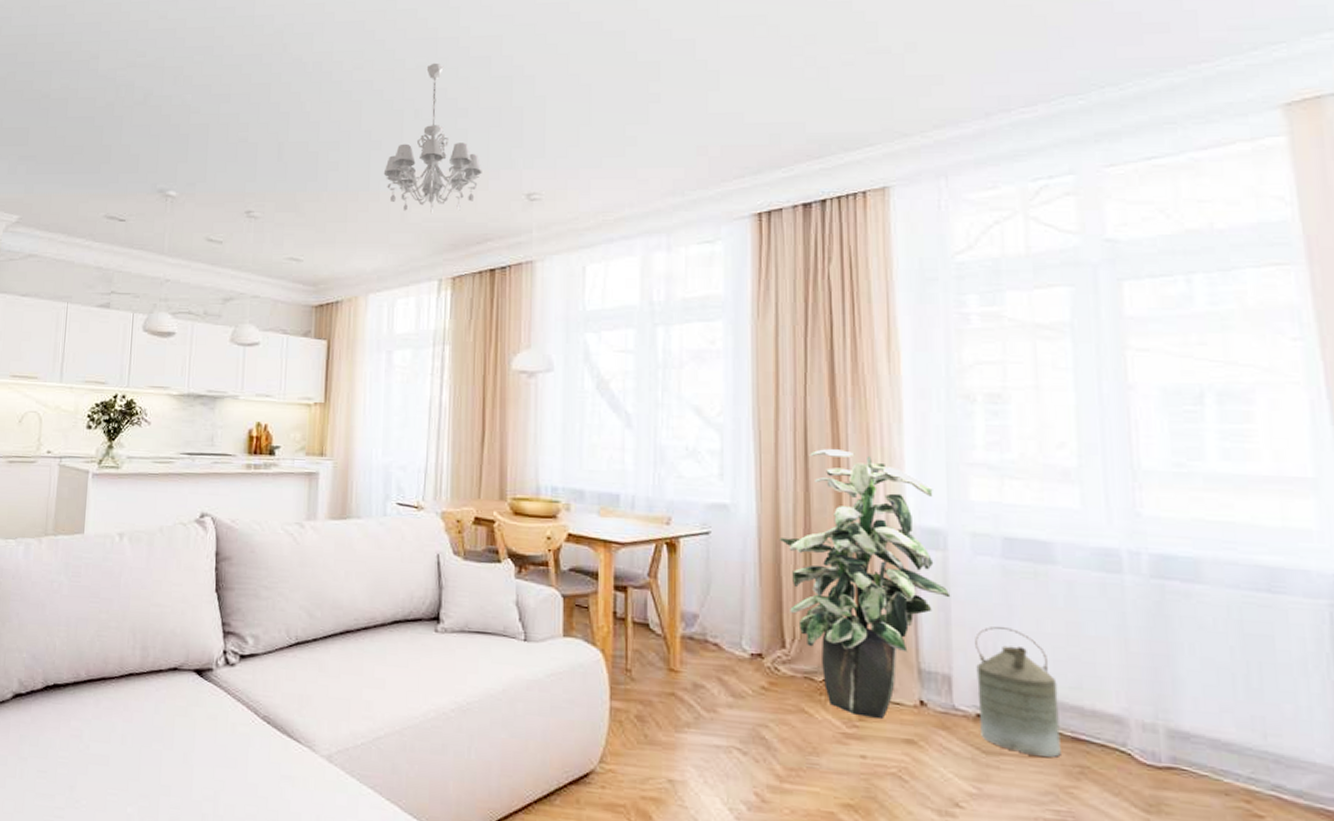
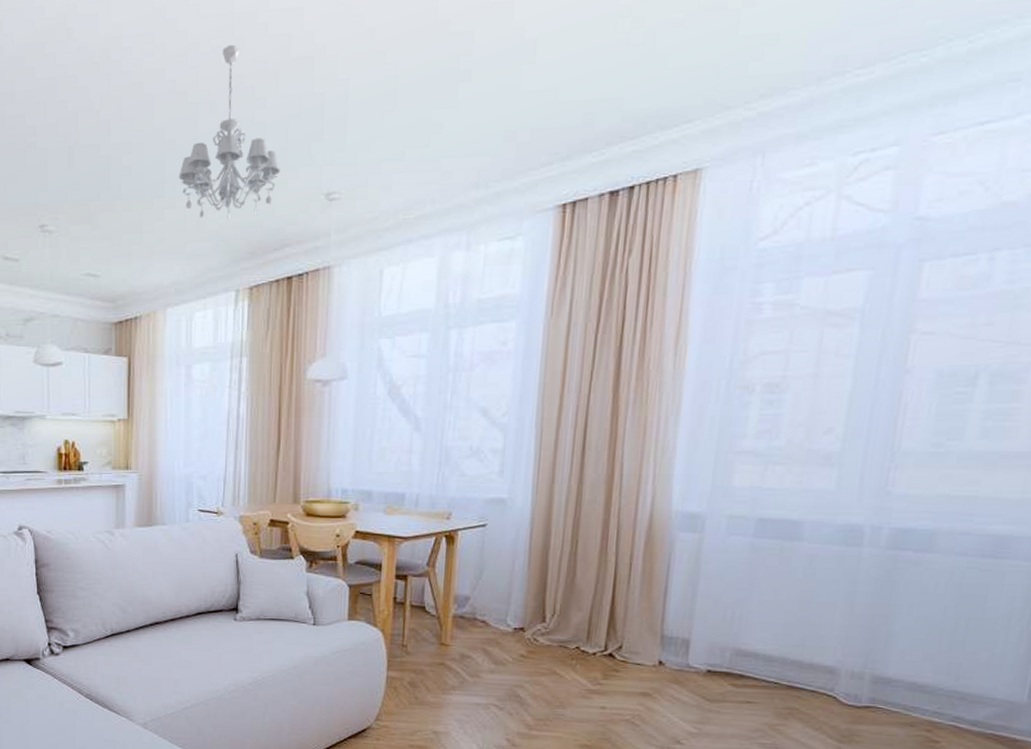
indoor plant: present [779,449,951,720] -> none [549,444,701,678]
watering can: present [975,627,1061,758] -> none [708,597,783,703]

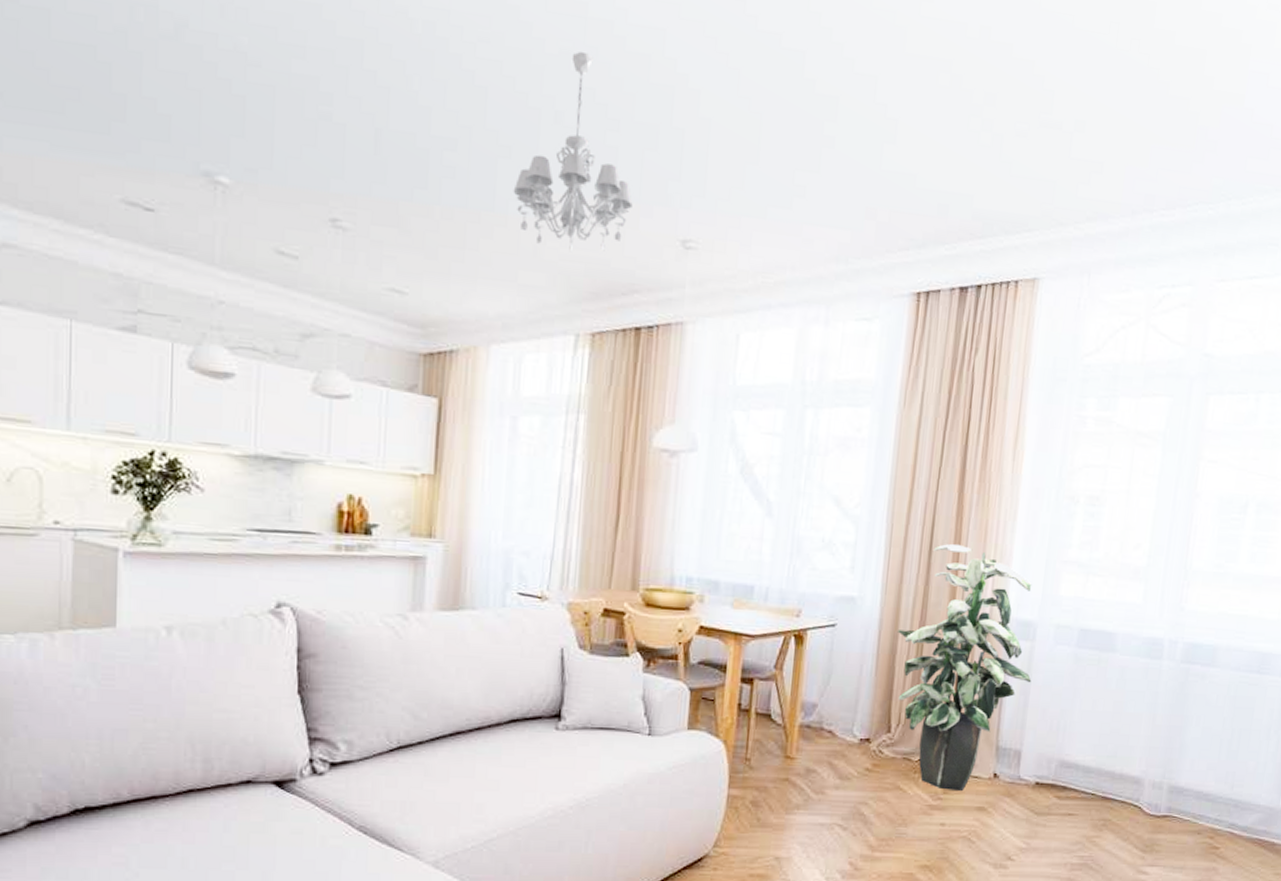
indoor plant: none [549,444,701,678] -> present [897,544,1032,792]

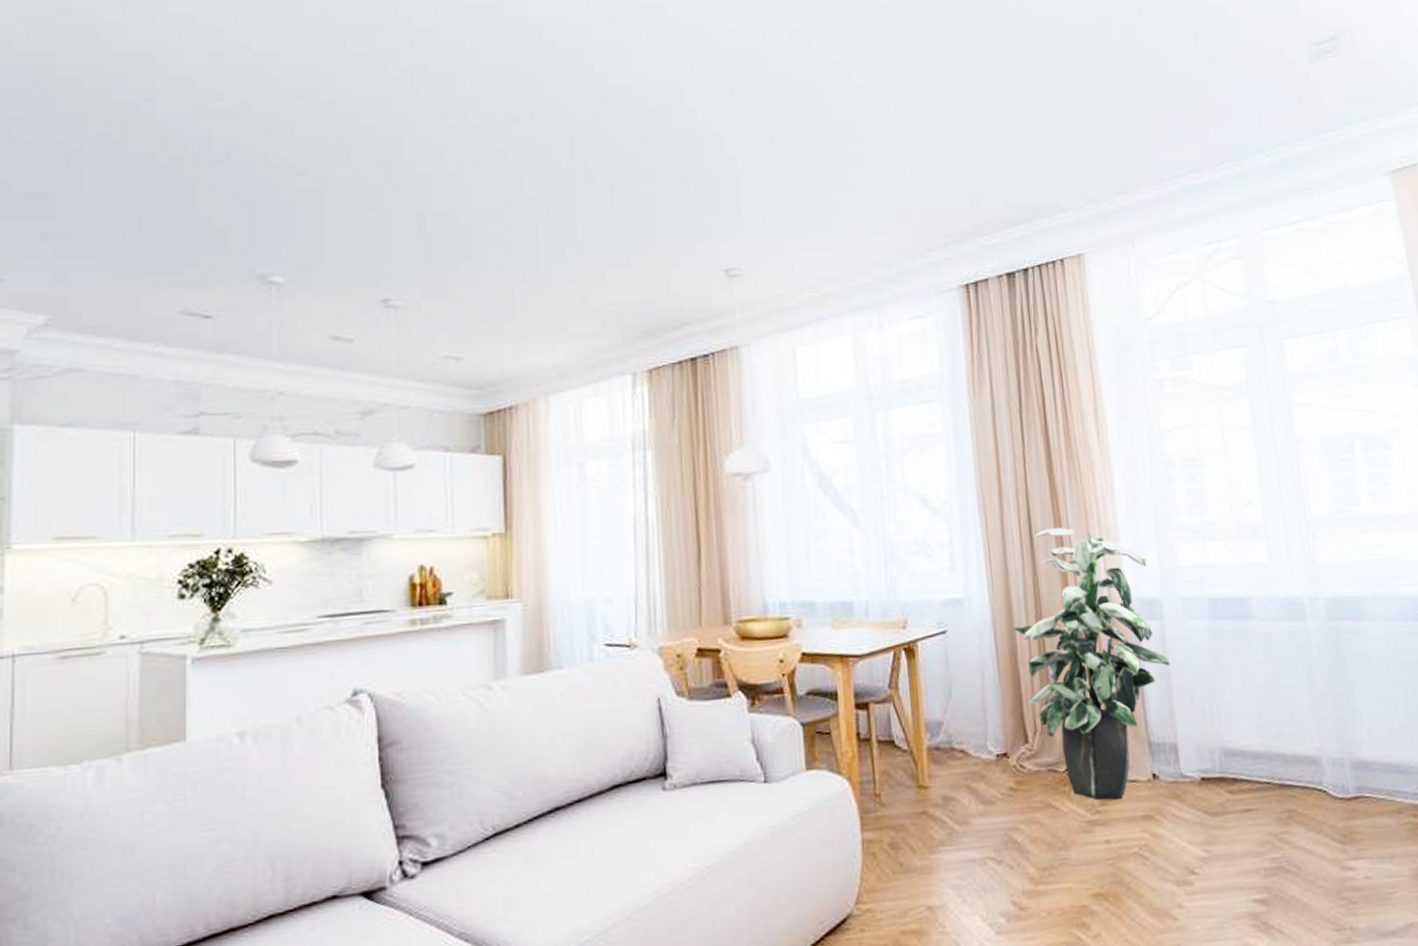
chandelier: present [513,51,633,251] -> none [555,116,672,295]

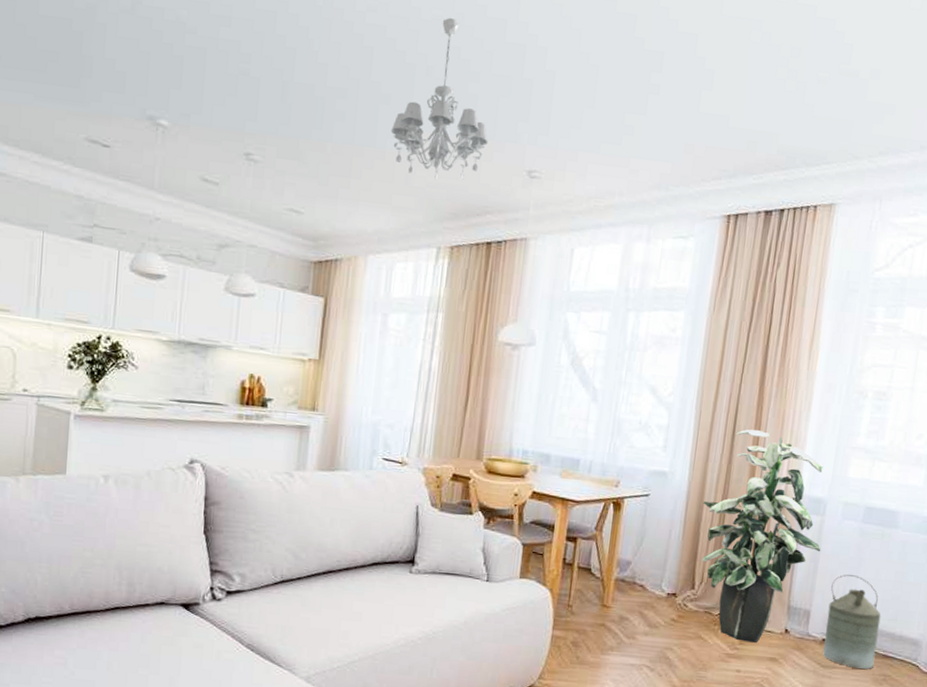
chandelier: none [555,116,672,295] -> present [390,17,488,180]
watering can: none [1194,687,1272,809] -> present [823,574,881,670]

